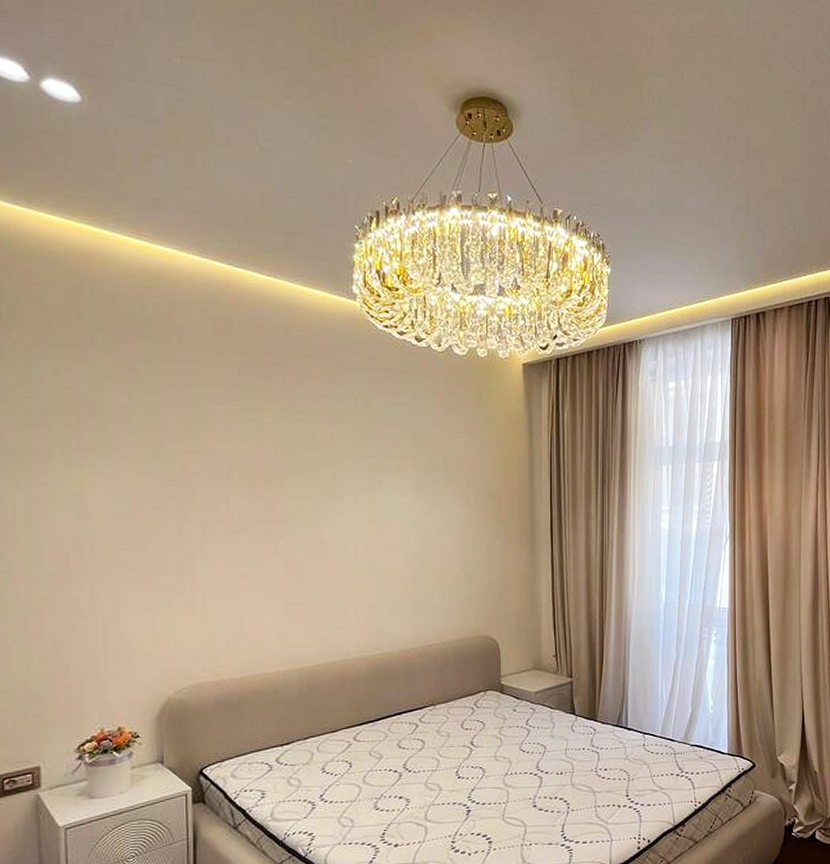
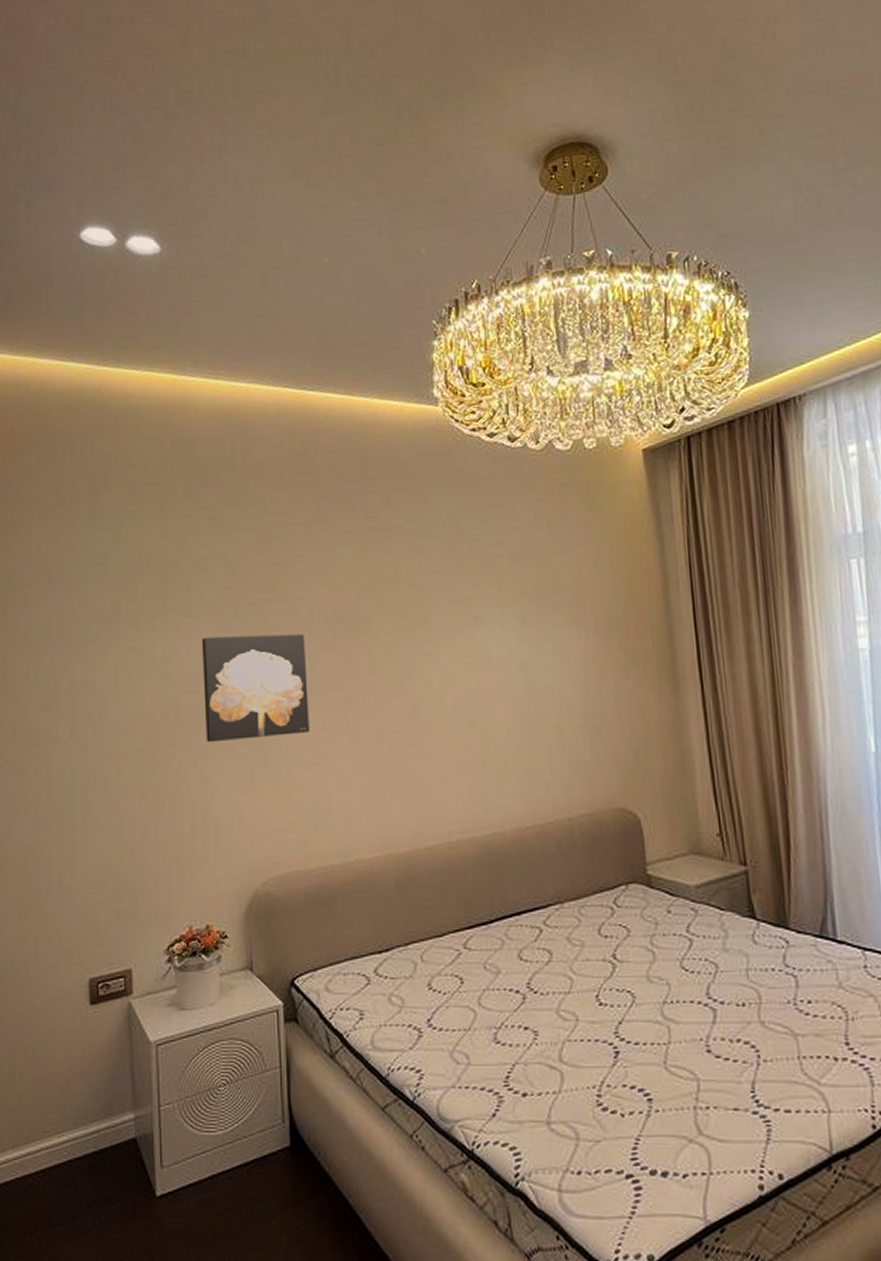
wall art: none [118,477,225,572] -> present [201,633,310,743]

